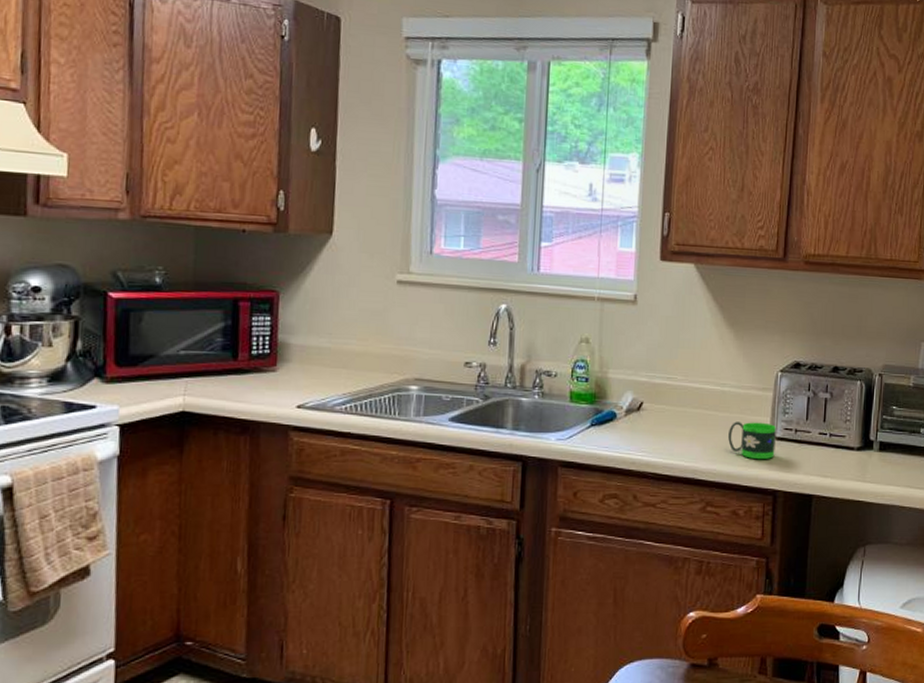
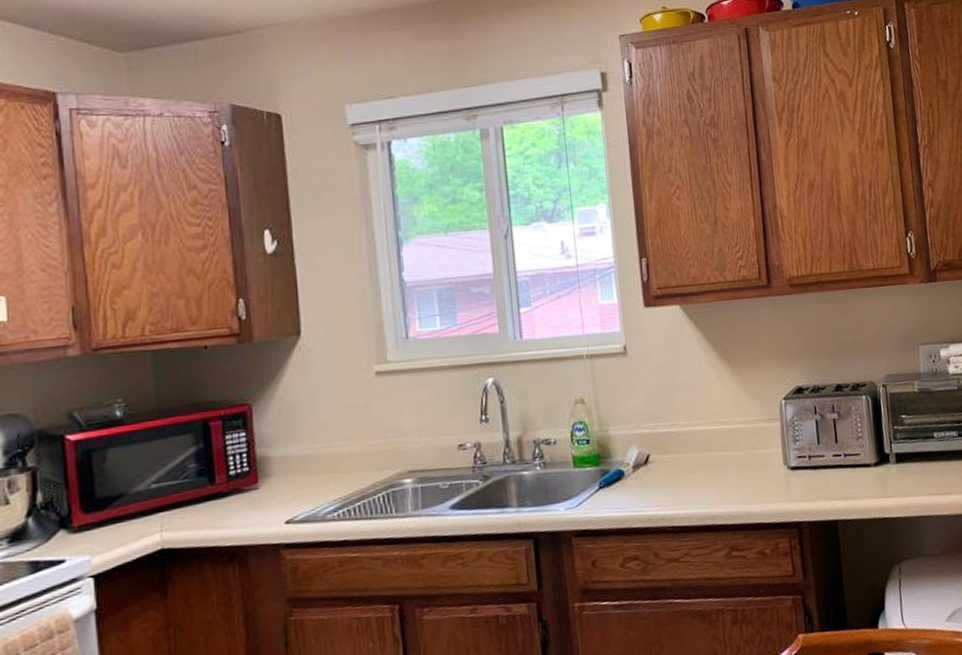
mug: present [728,422,776,460] -> none [741,454,793,494]

